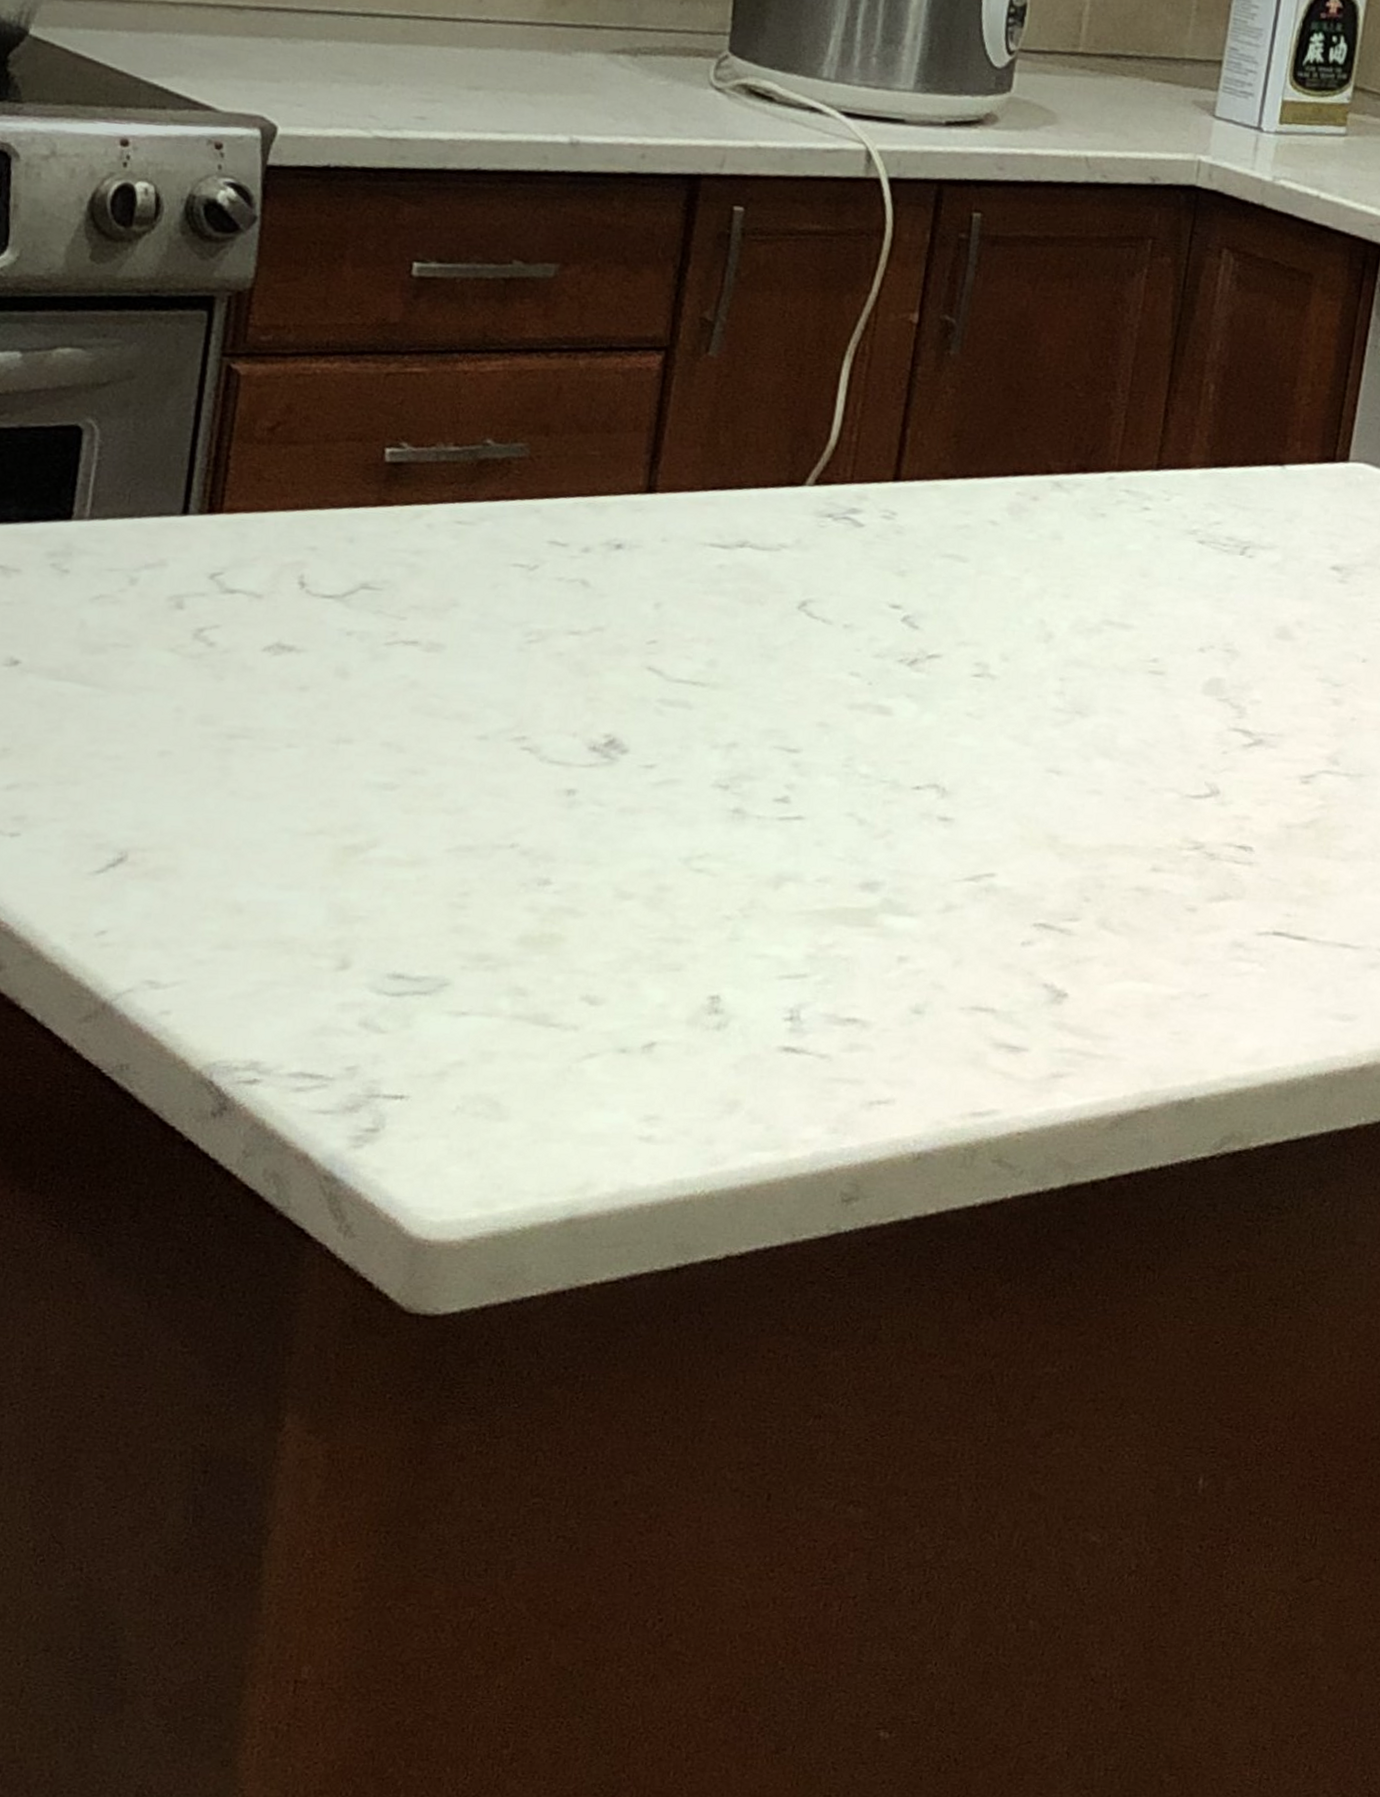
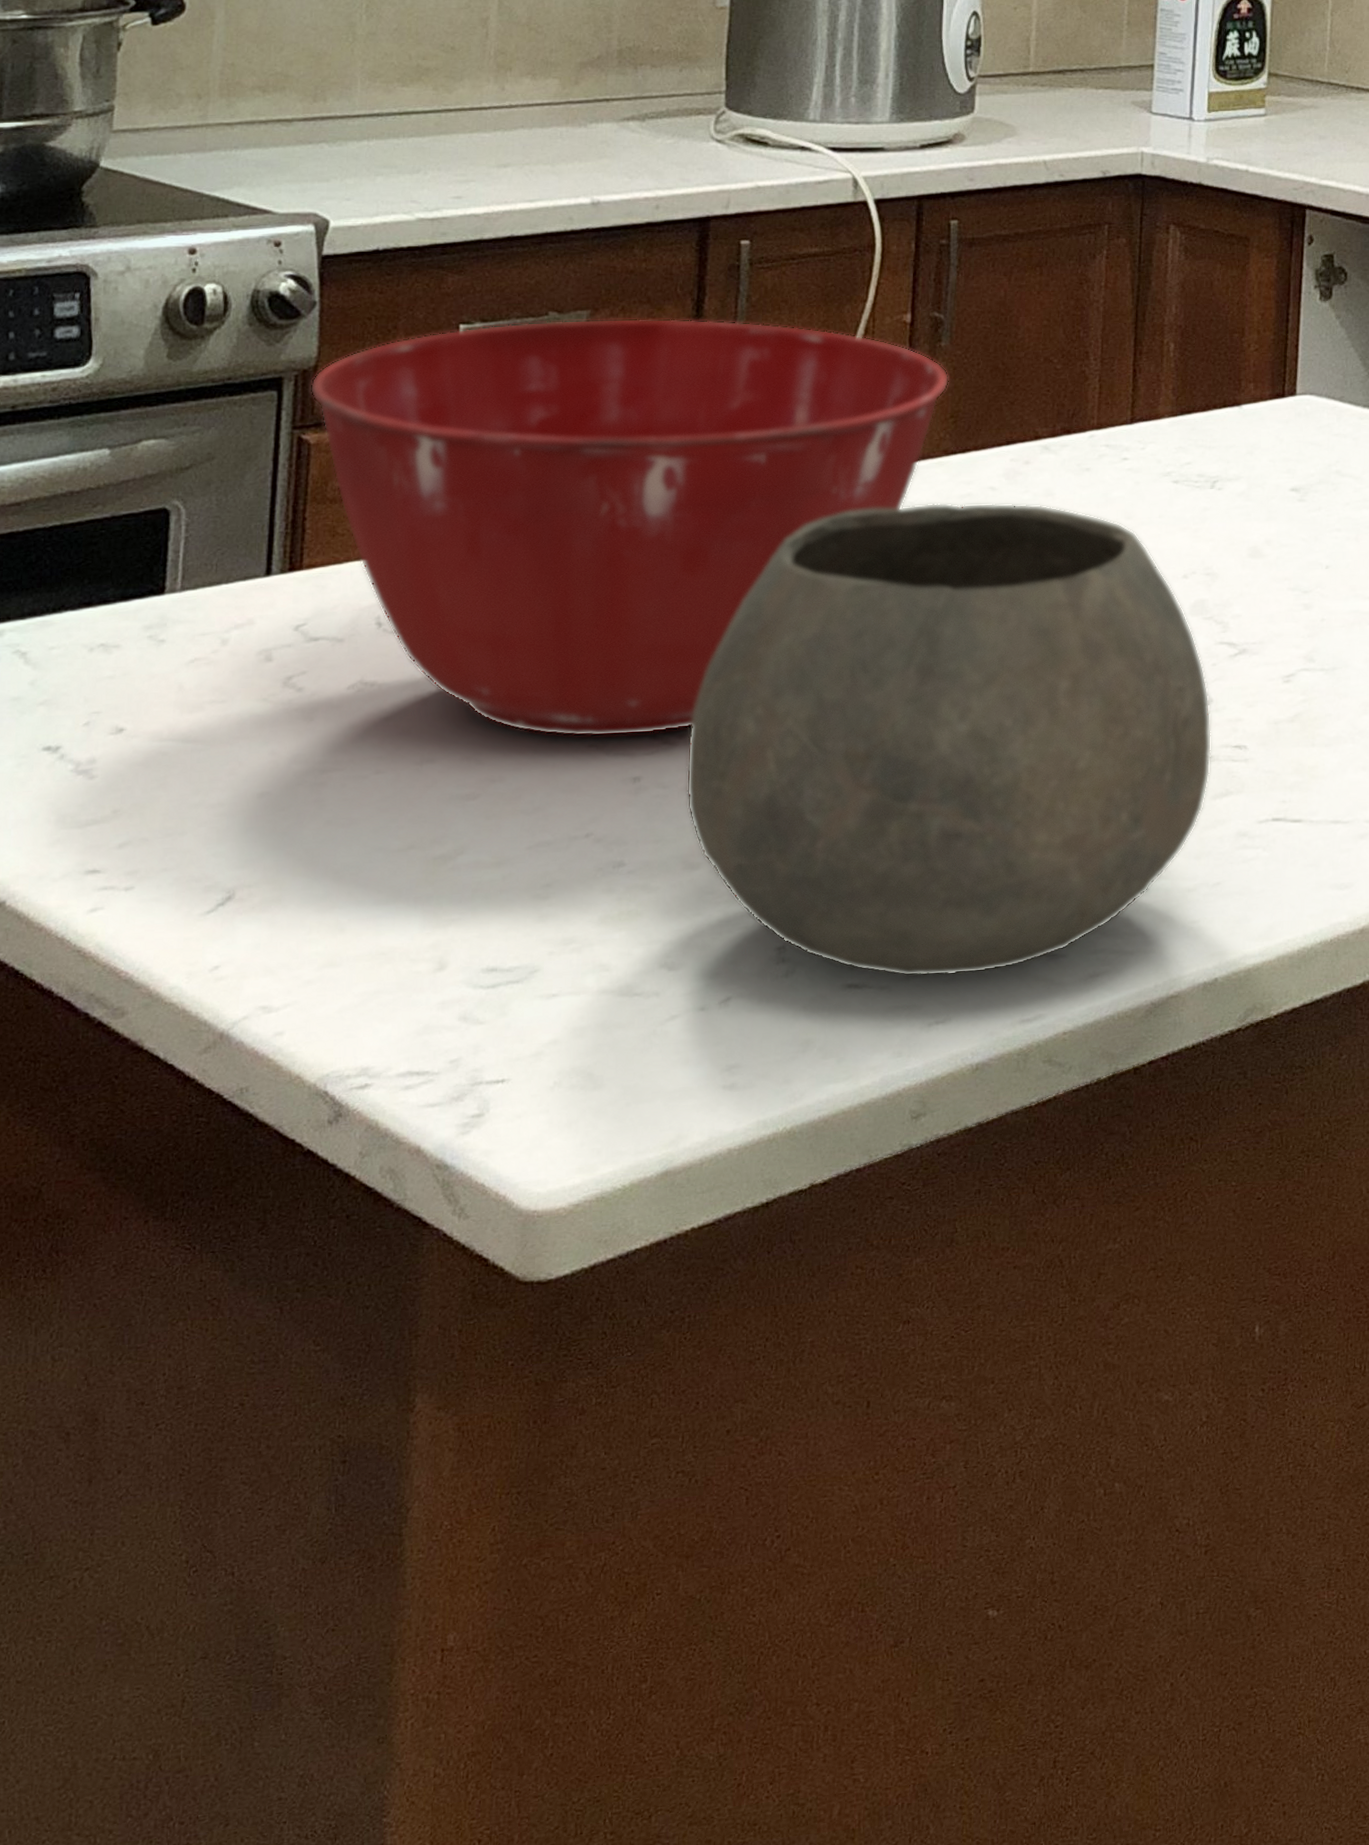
mixing bowl: none [243,267,956,745] -> present [310,318,949,737]
bowl: none [623,526,1216,1056] -> present [686,503,1212,977]

